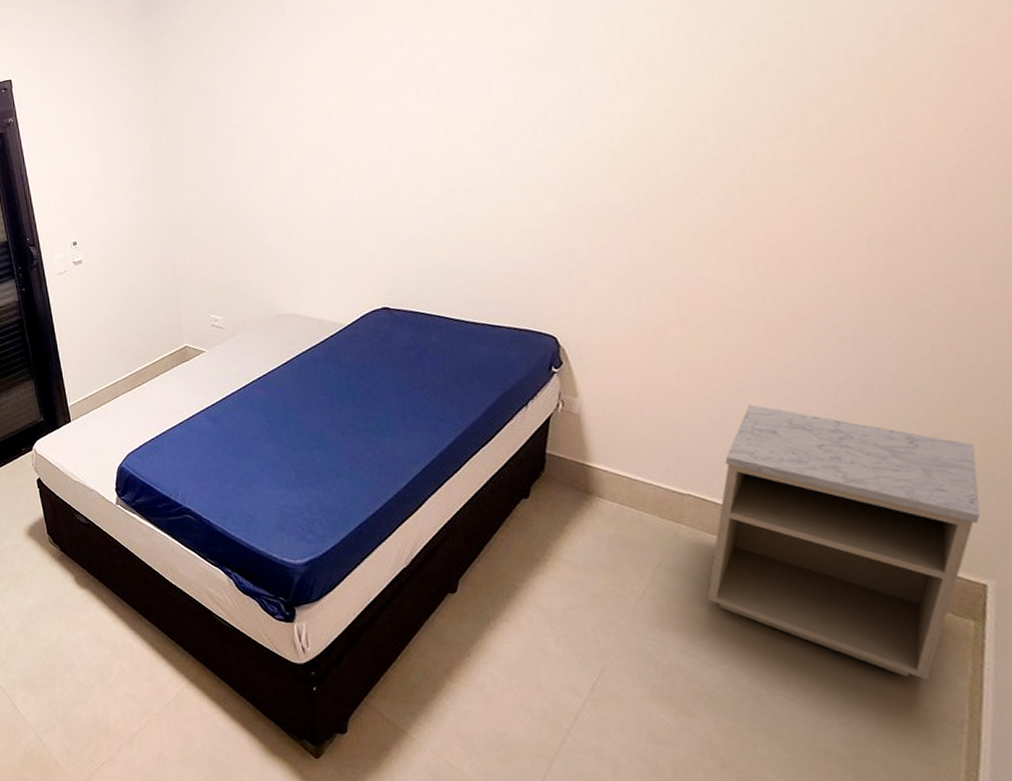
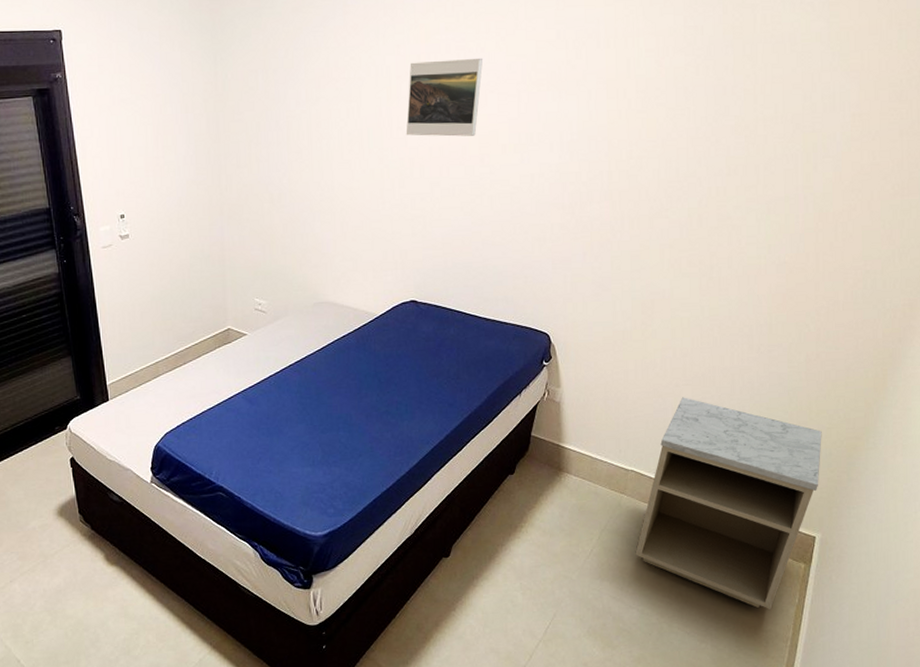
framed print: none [358,47,443,137] -> present [406,57,484,137]

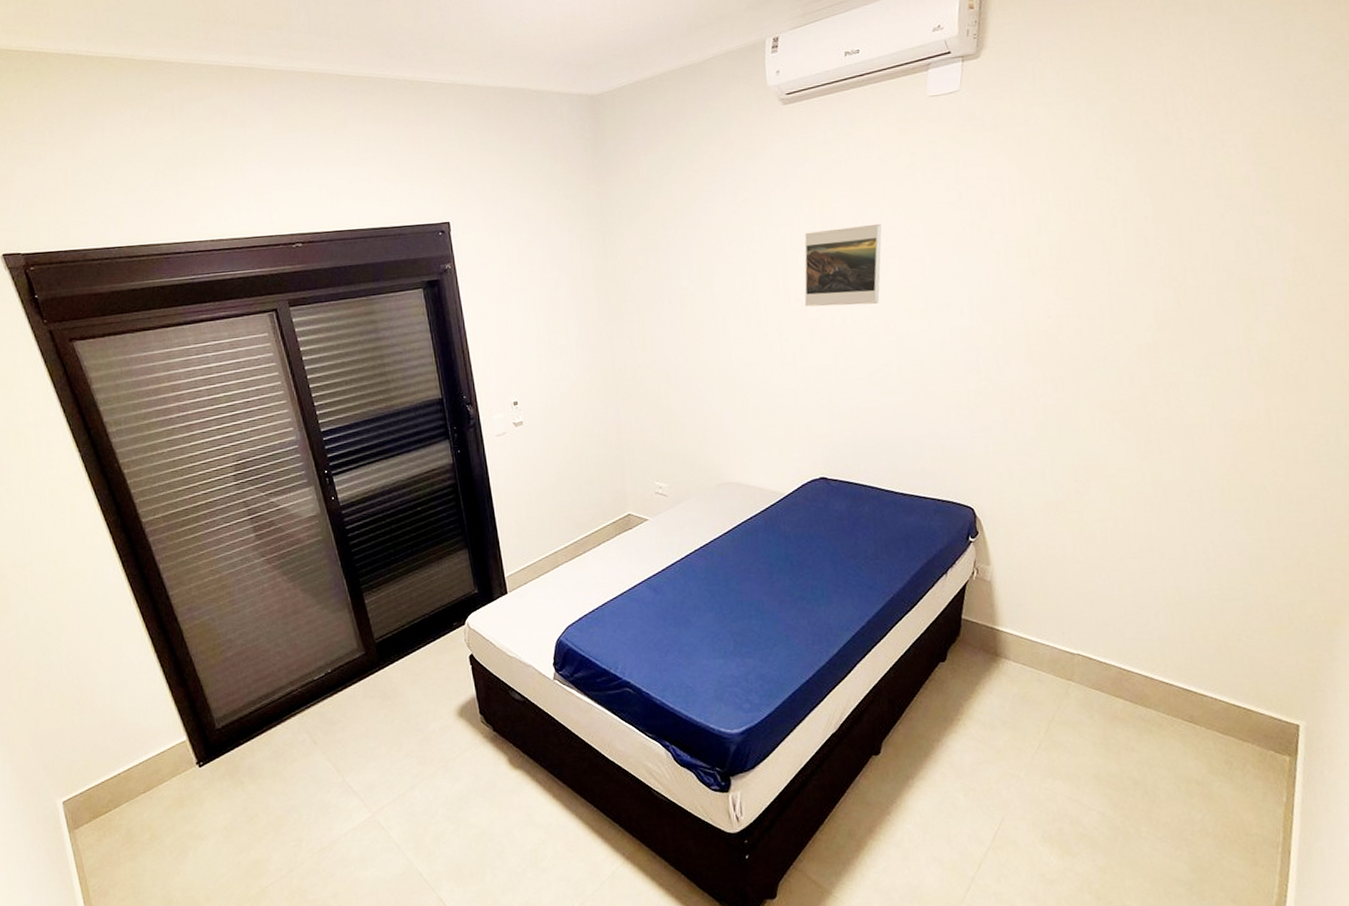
nightstand: present [635,397,822,609] -> none [1090,571,1297,810]

